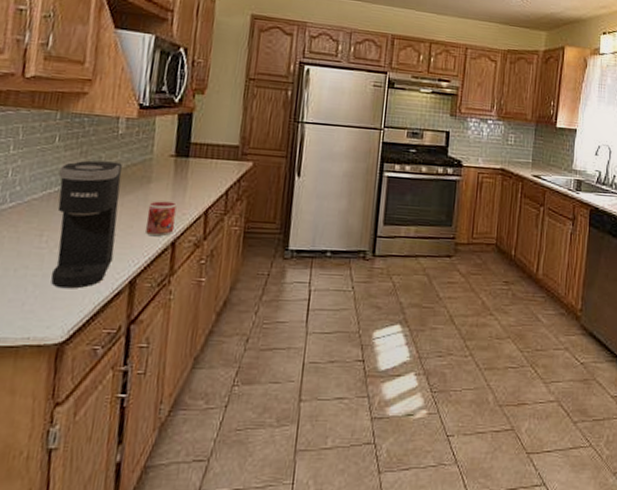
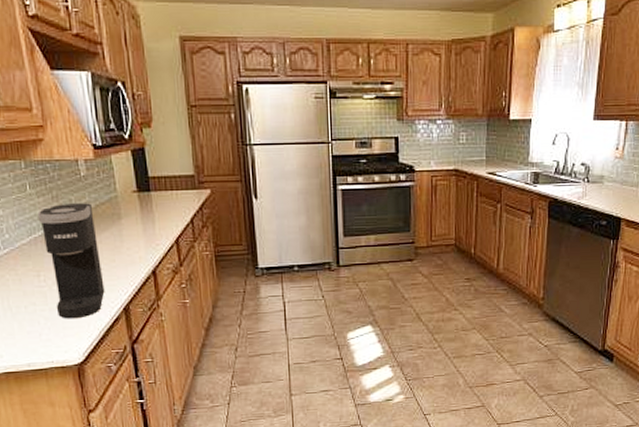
mug: present [146,201,177,237] -> none [124,234,151,268]

